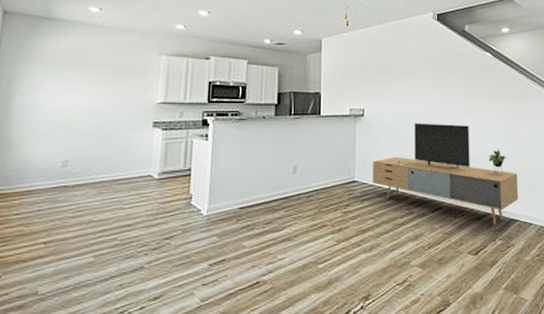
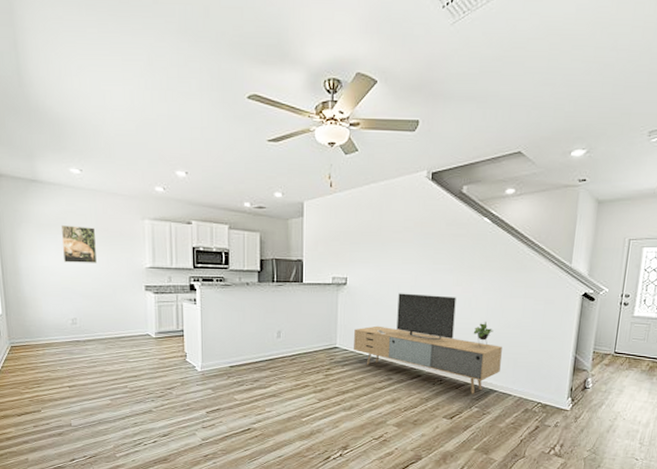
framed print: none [64,61,107,100] -> present [60,225,97,263]

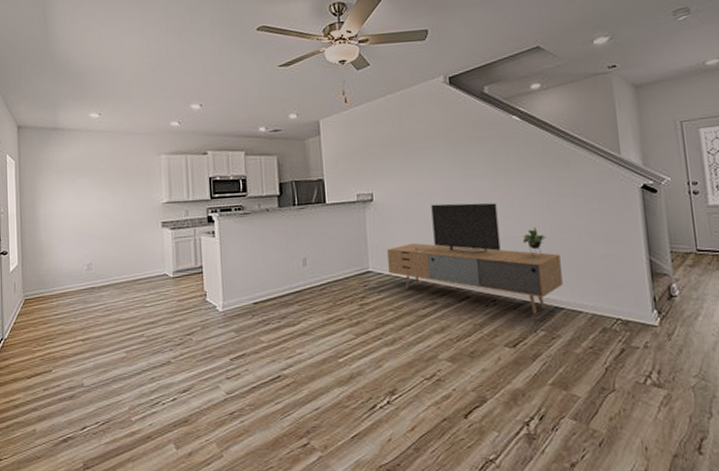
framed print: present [60,225,97,263] -> none [79,168,114,206]

